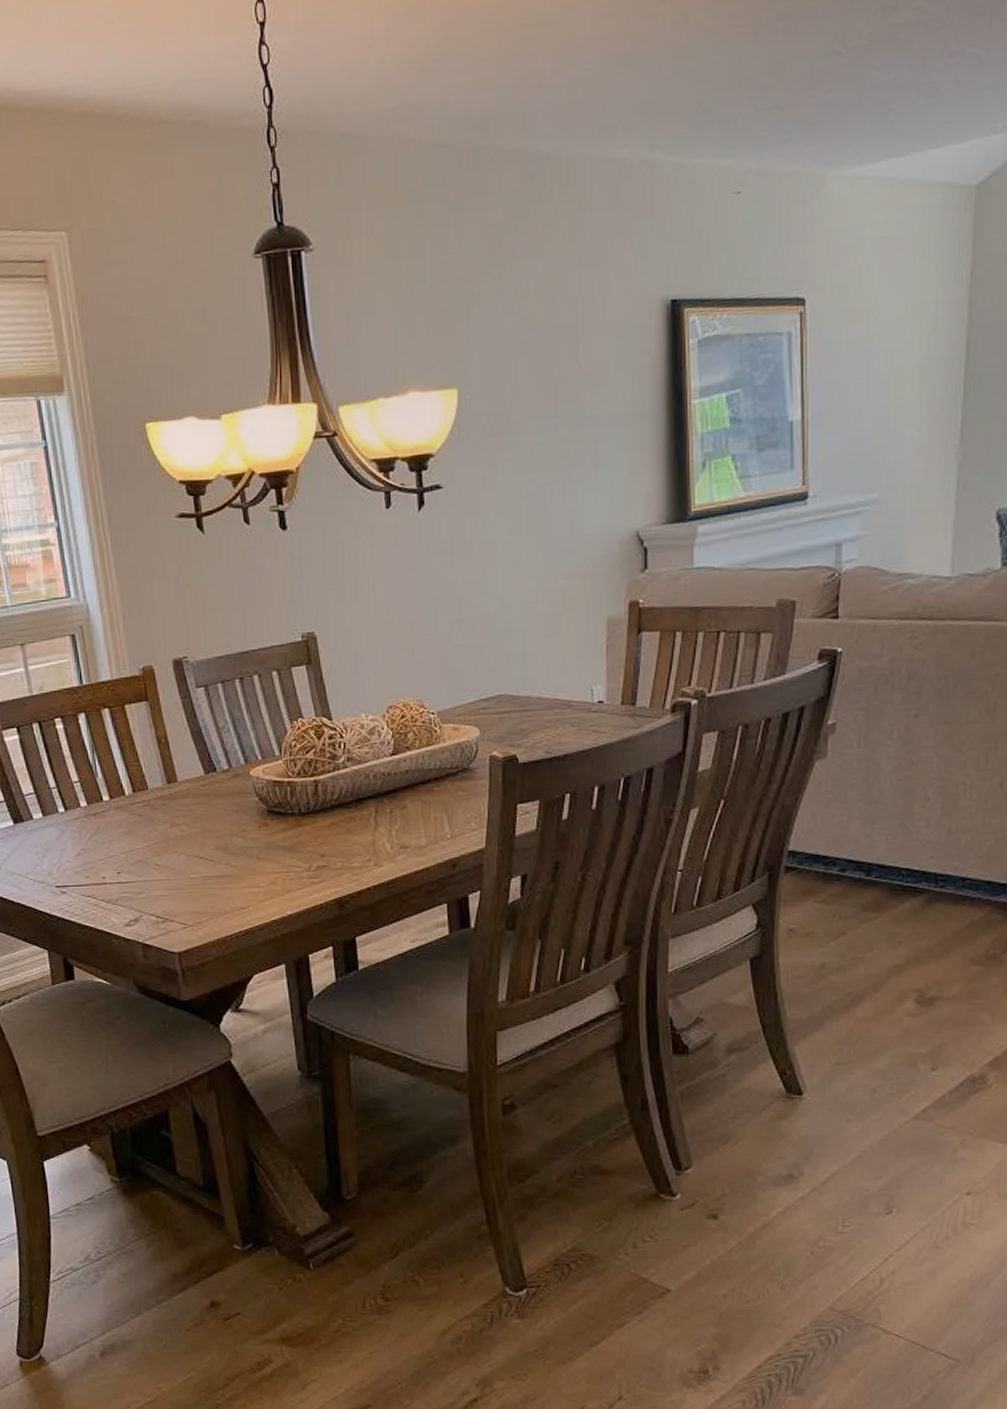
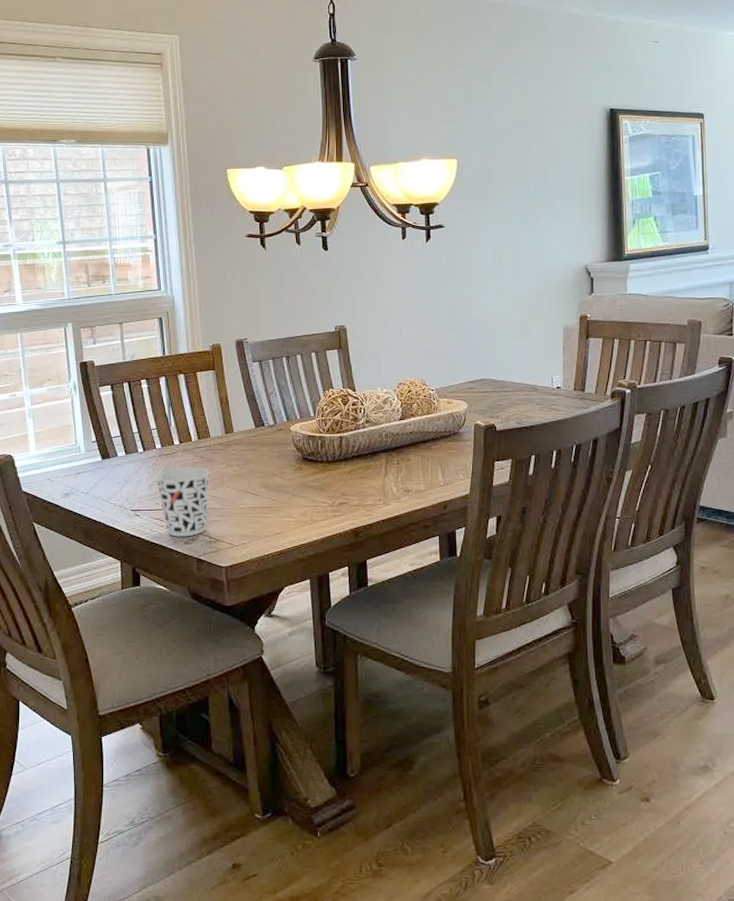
cup: none [82,828,152,918] -> present [155,467,210,537]

